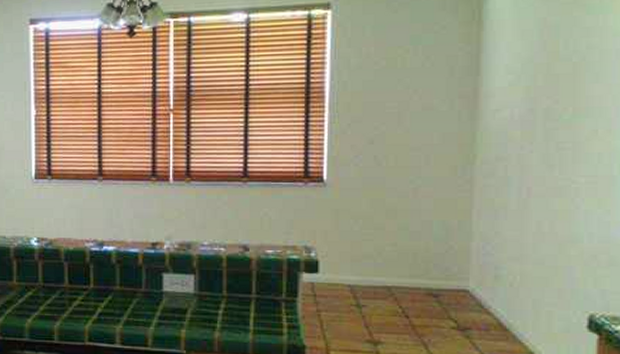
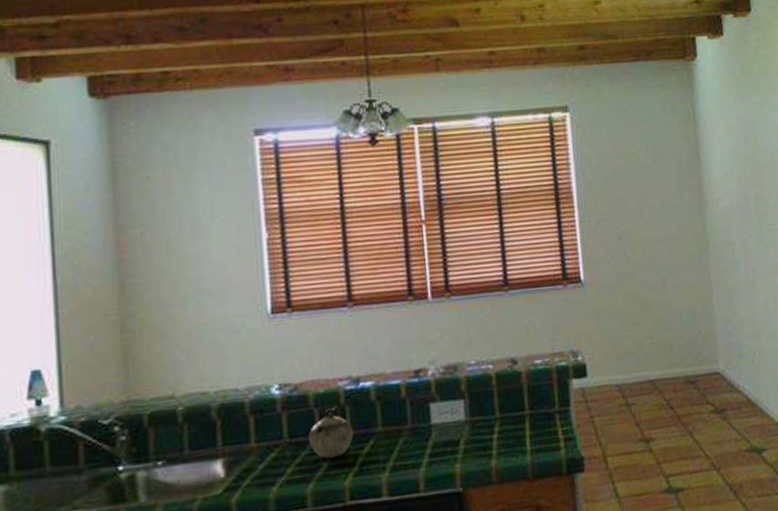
teapot: none [58,263,95,304] -> present [308,406,353,459]

